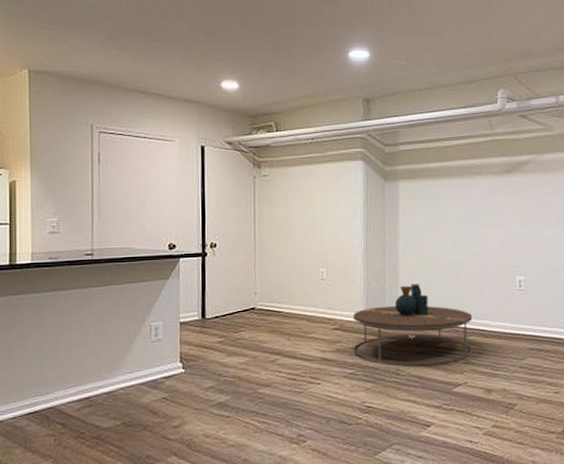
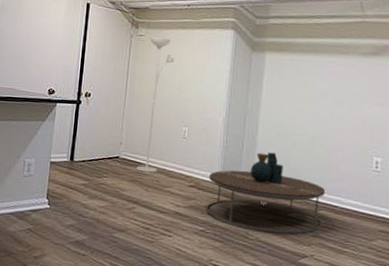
floor lamp: none [275,175,304,320] -> present [136,36,175,173]

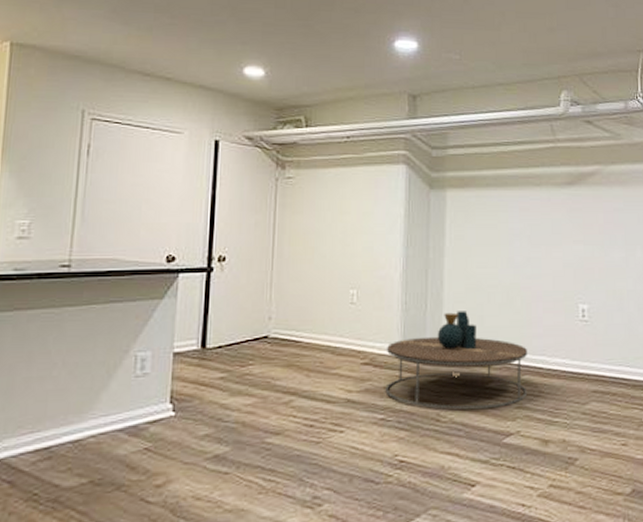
floor lamp: present [136,36,175,173] -> none [292,178,335,352]

